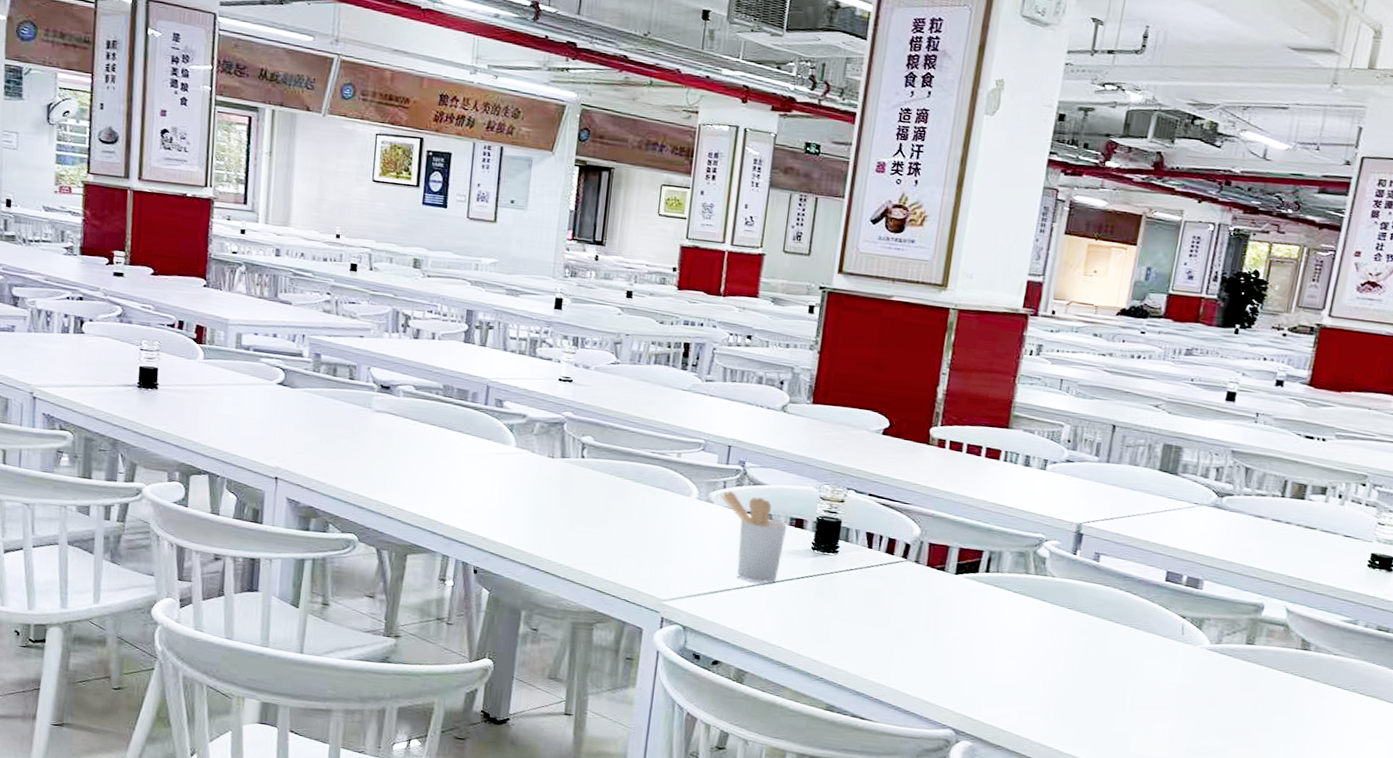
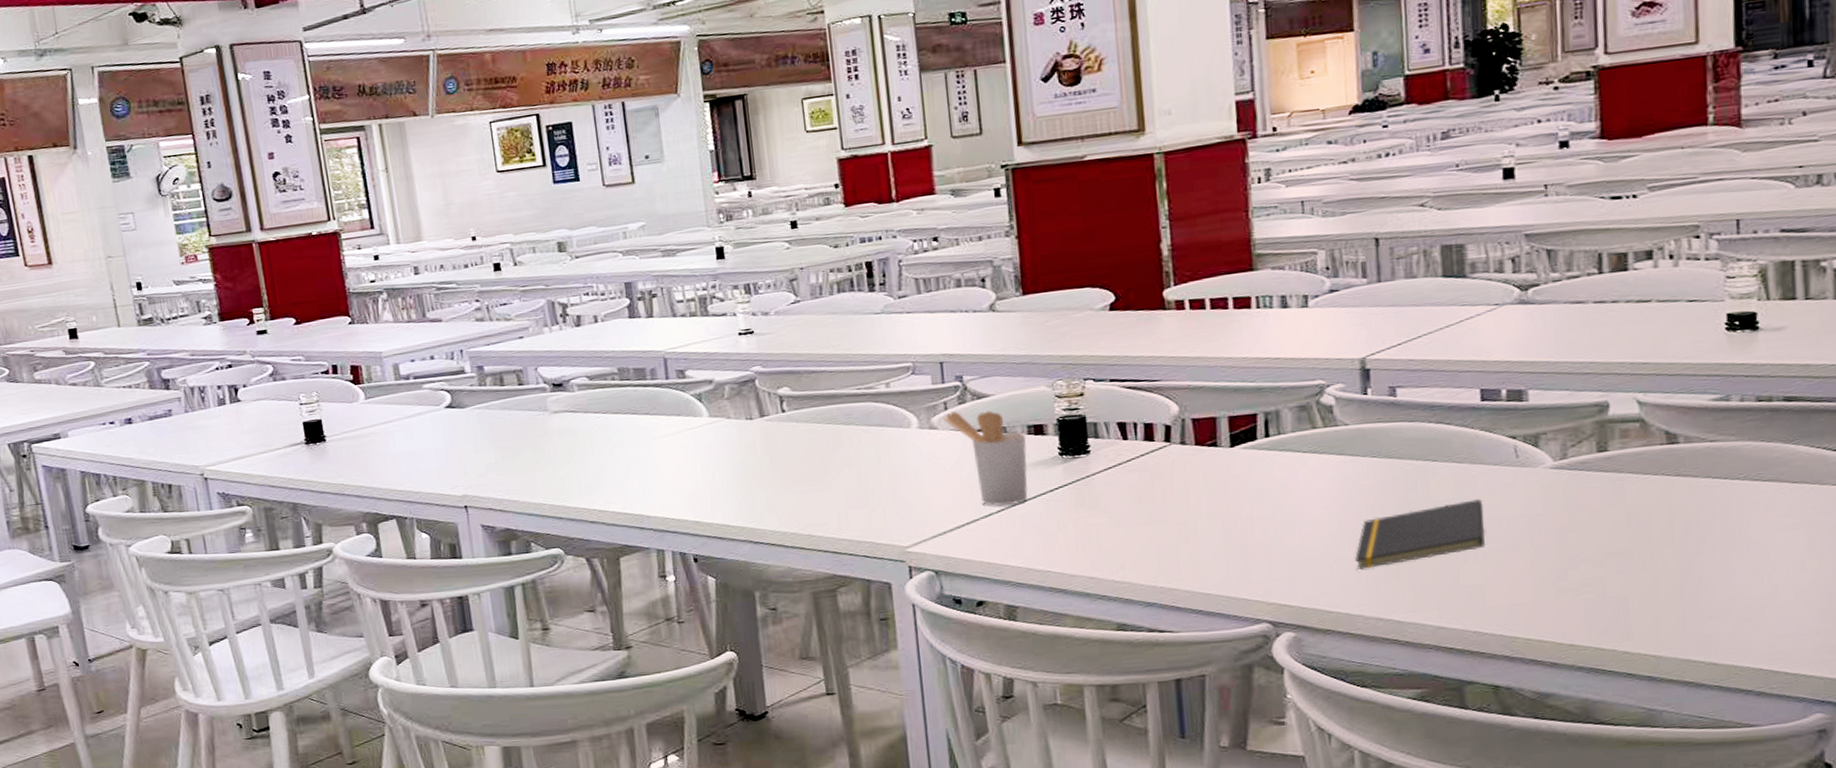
notepad: none [1034,660,1147,704] -> present [1355,498,1485,570]

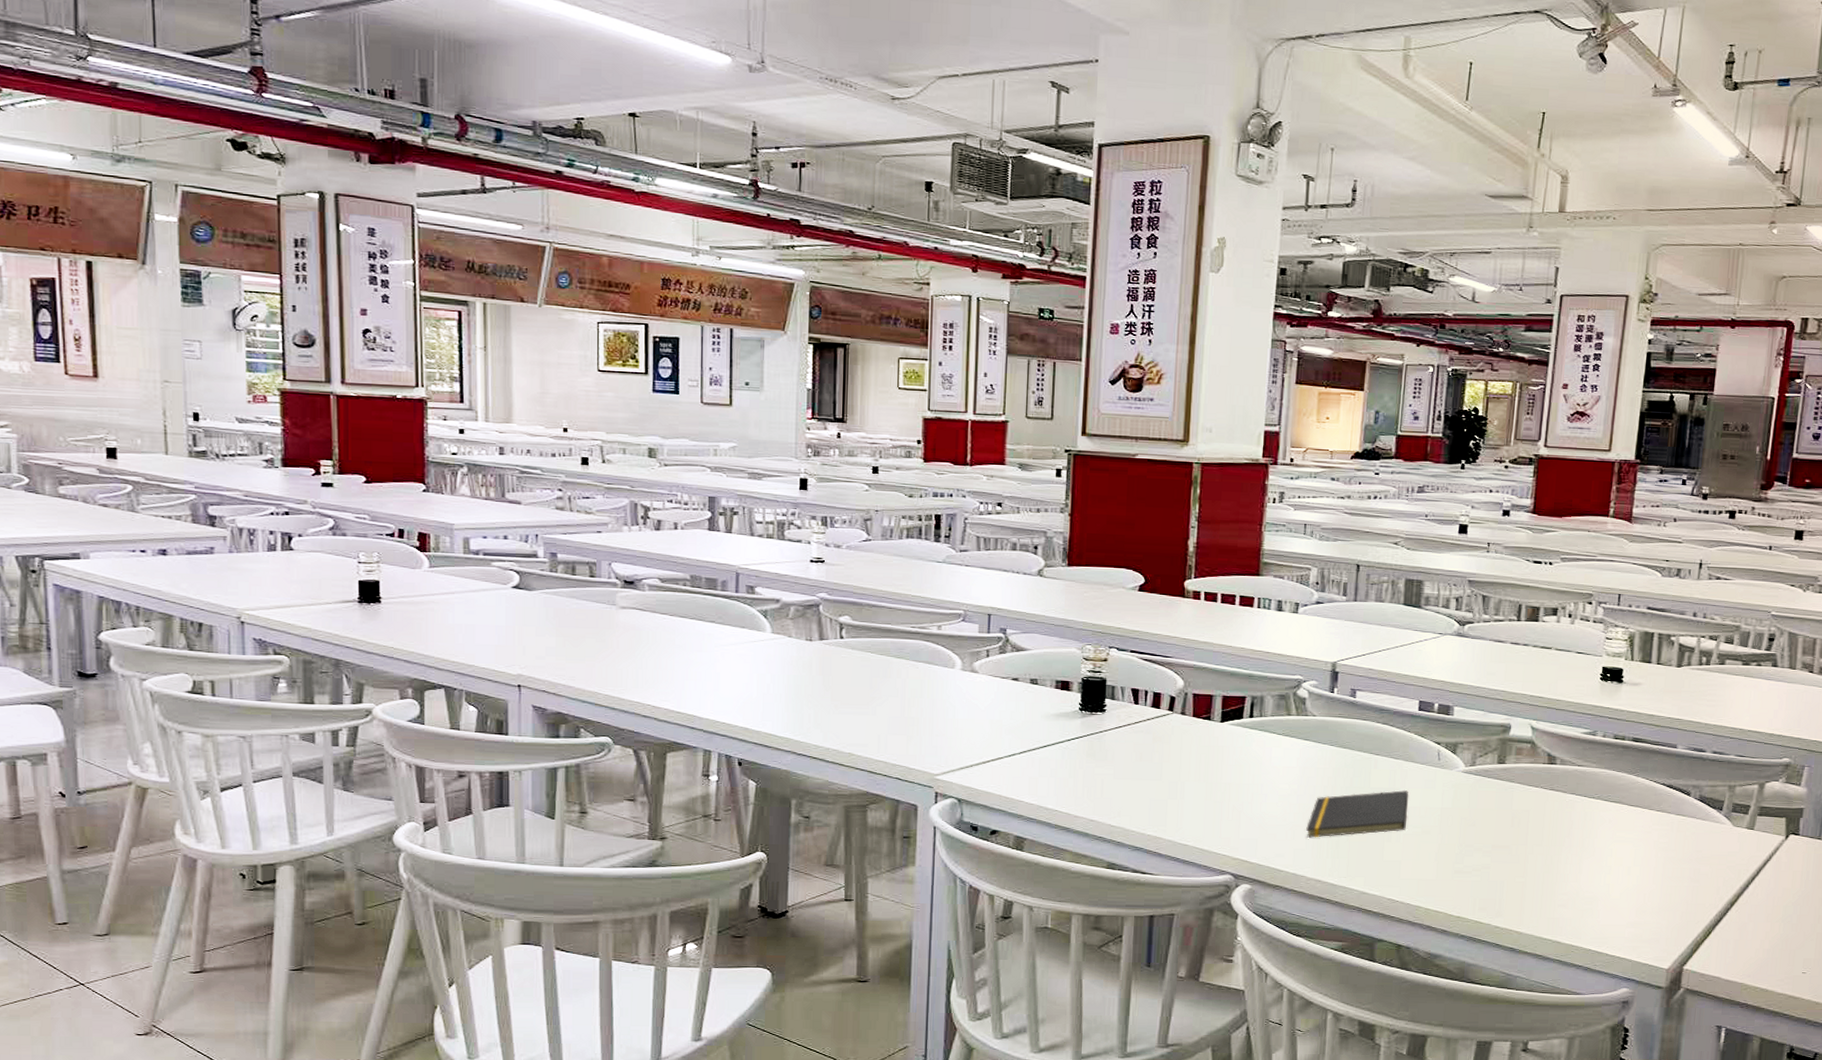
utensil holder: present [942,411,1028,506] -> none [983,659,1054,748]

